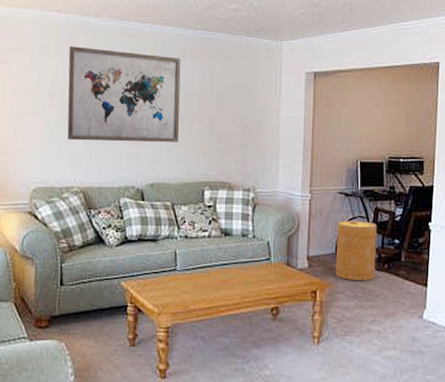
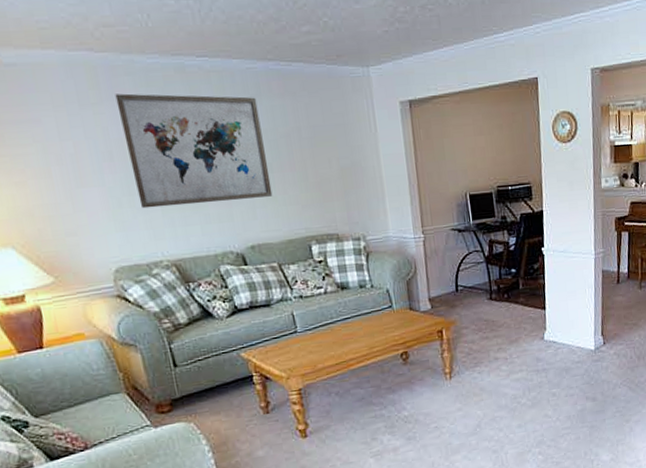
basket: present [335,221,377,281] -> none [454,255,497,315]

